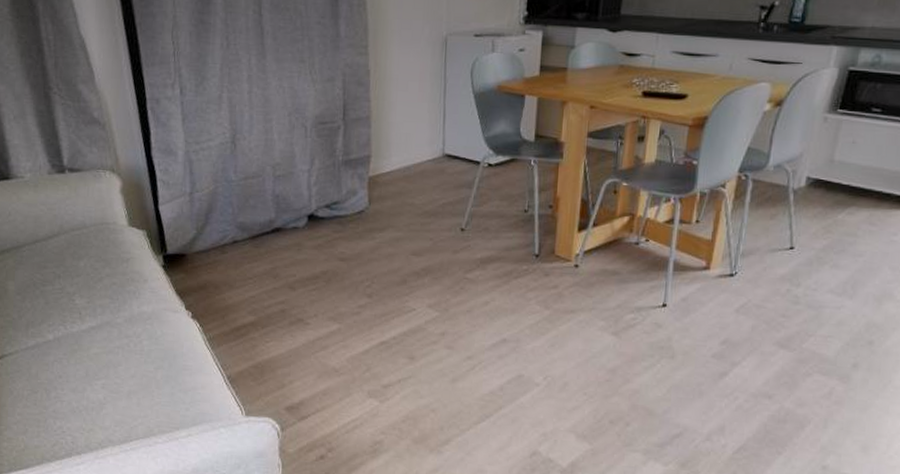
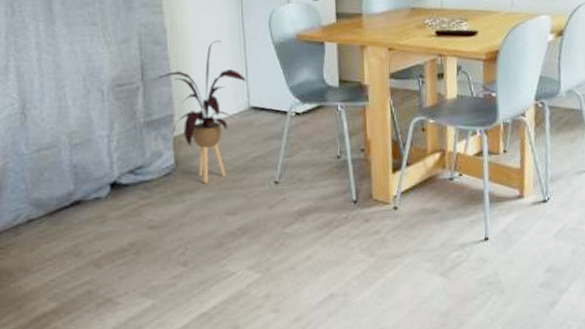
house plant: none [359,86,444,224] -> present [159,40,248,184]

